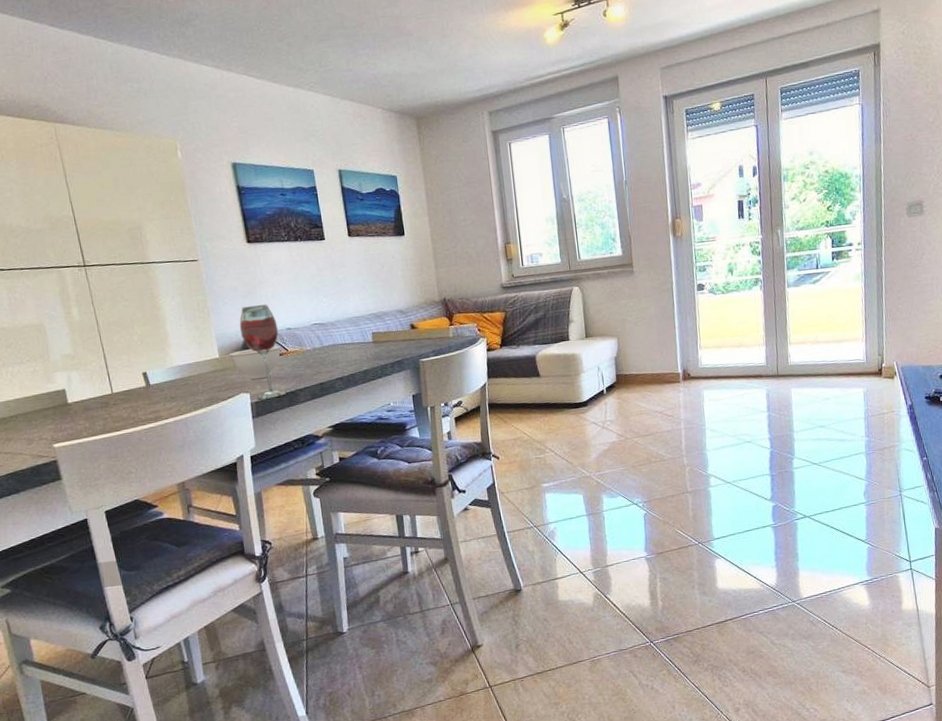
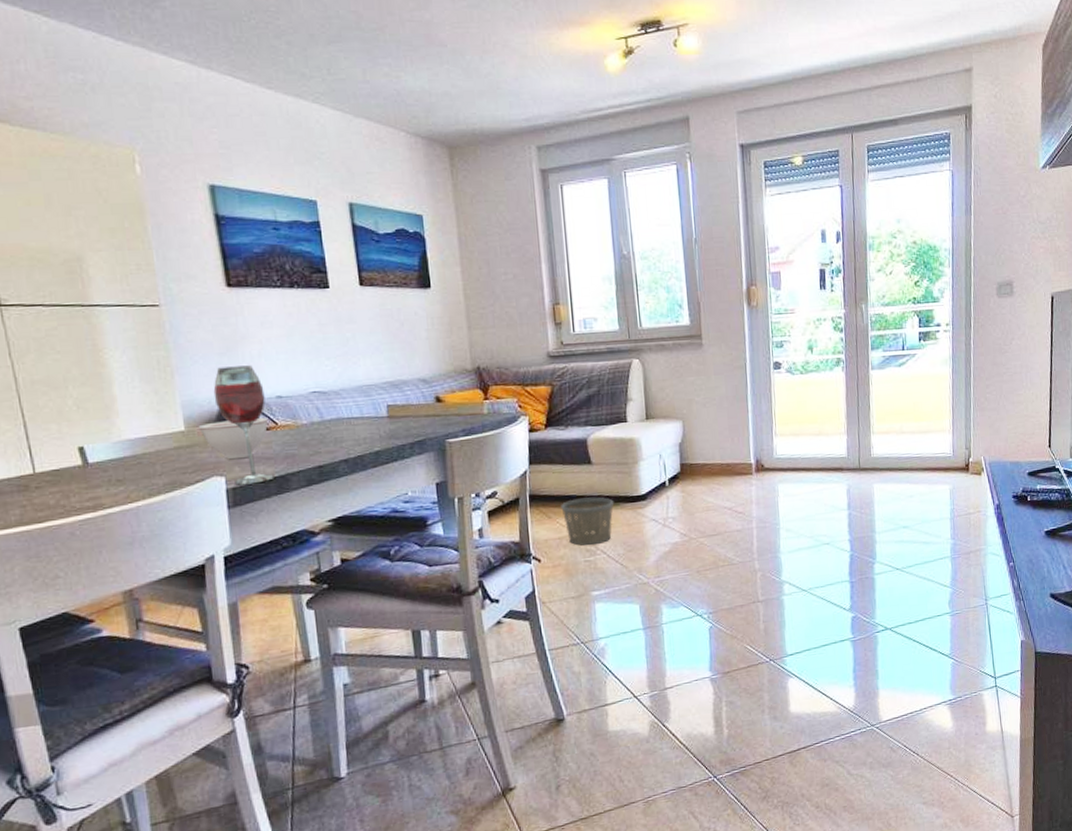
basket: none [515,404,560,446] -> present [561,497,614,546]

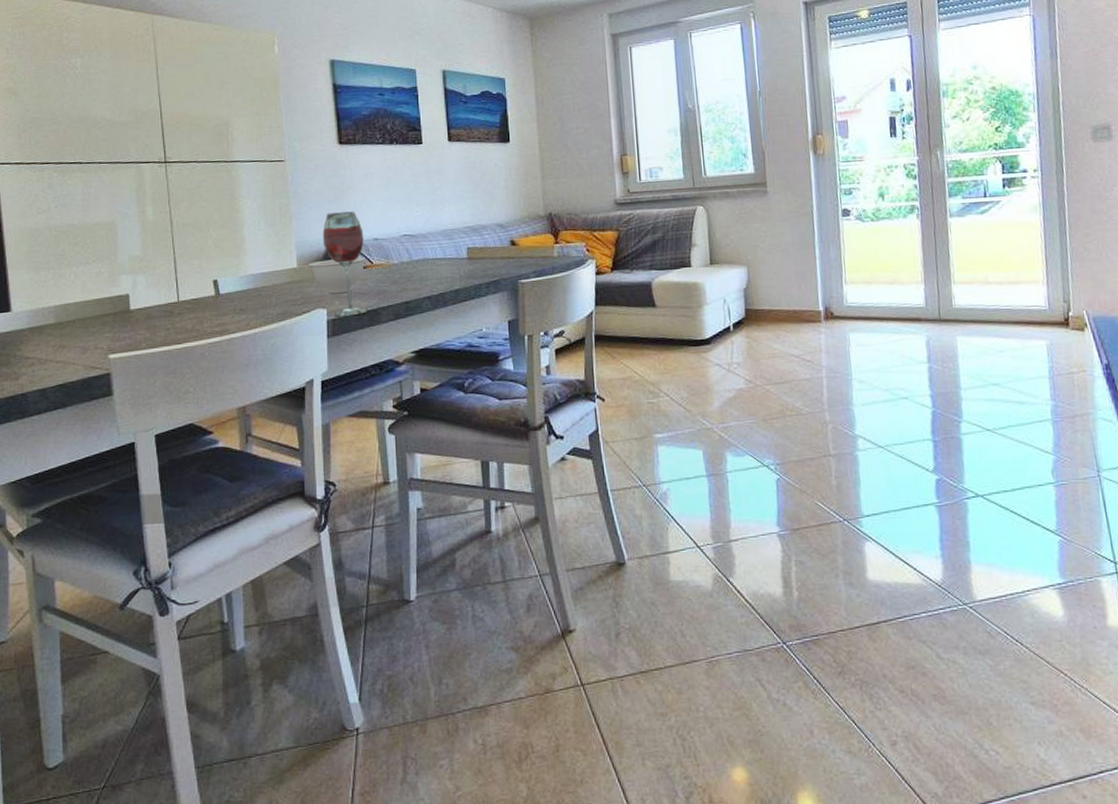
basket: present [561,497,614,546] -> none [625,339,678,387]

